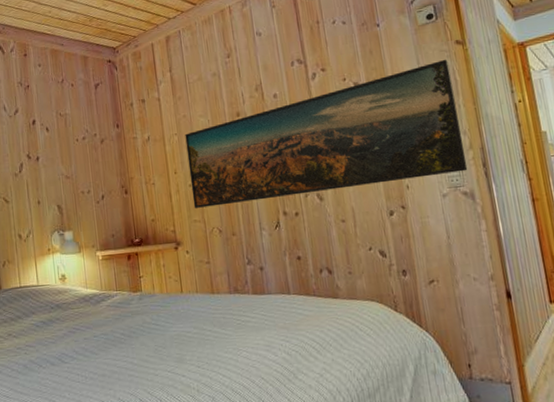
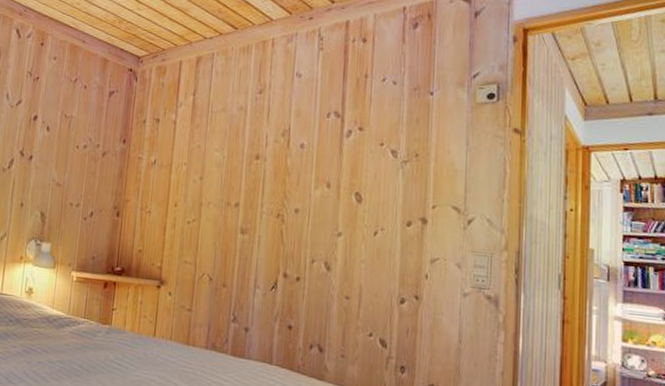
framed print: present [185,59,468,208] -> none [187,146,501,274]

